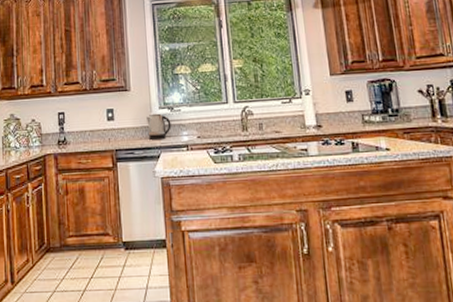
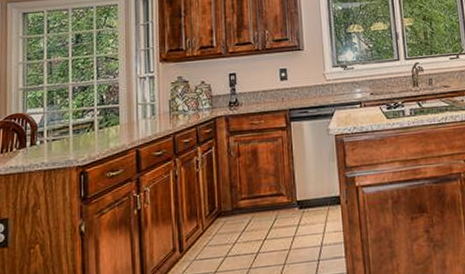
kettle: present [147,113,171,141] -> none [320,71,345,99]

